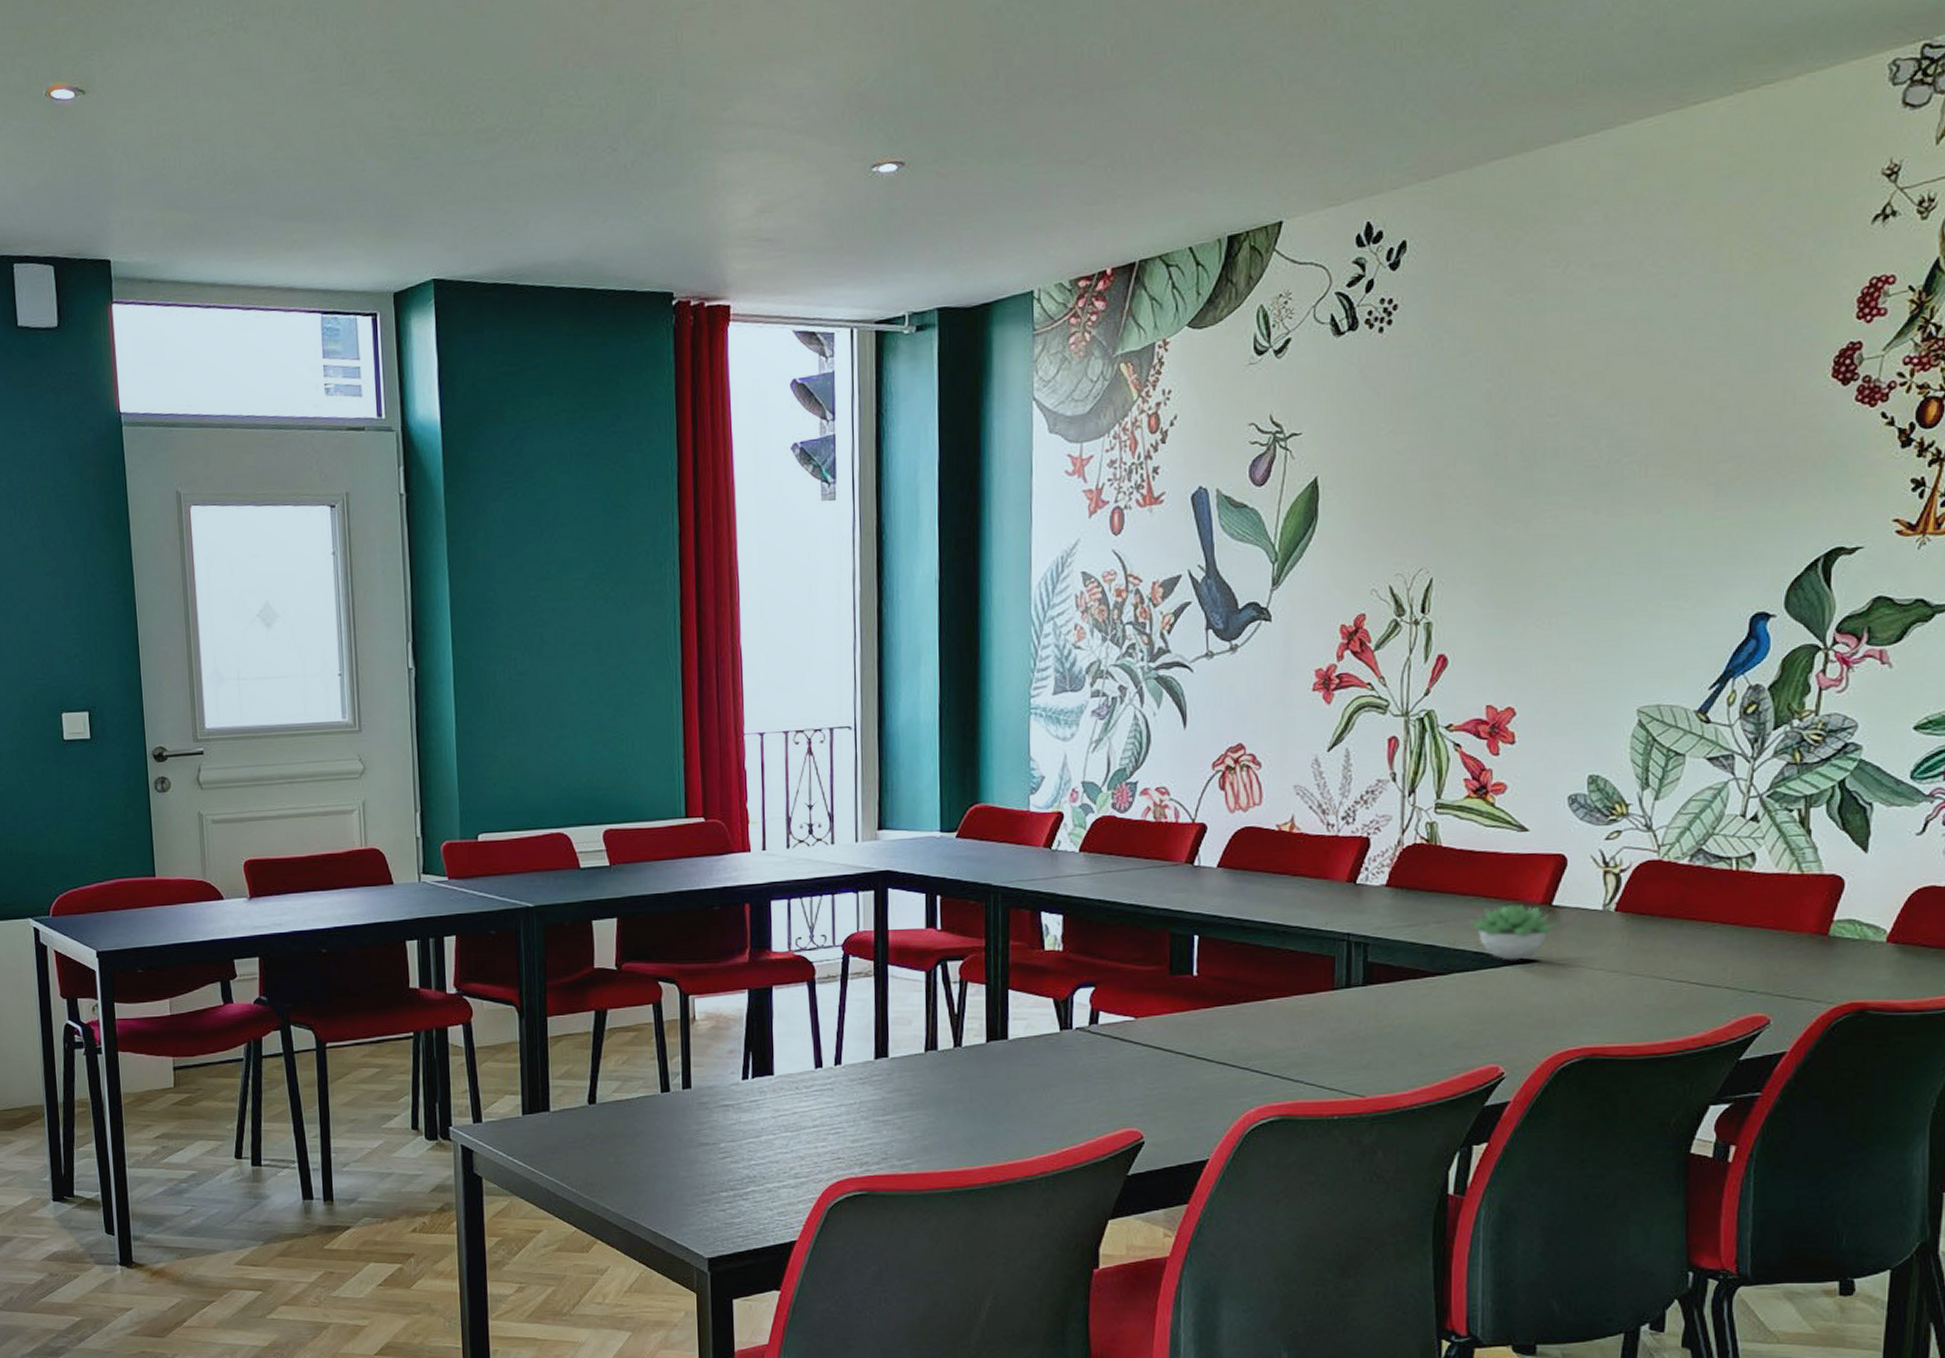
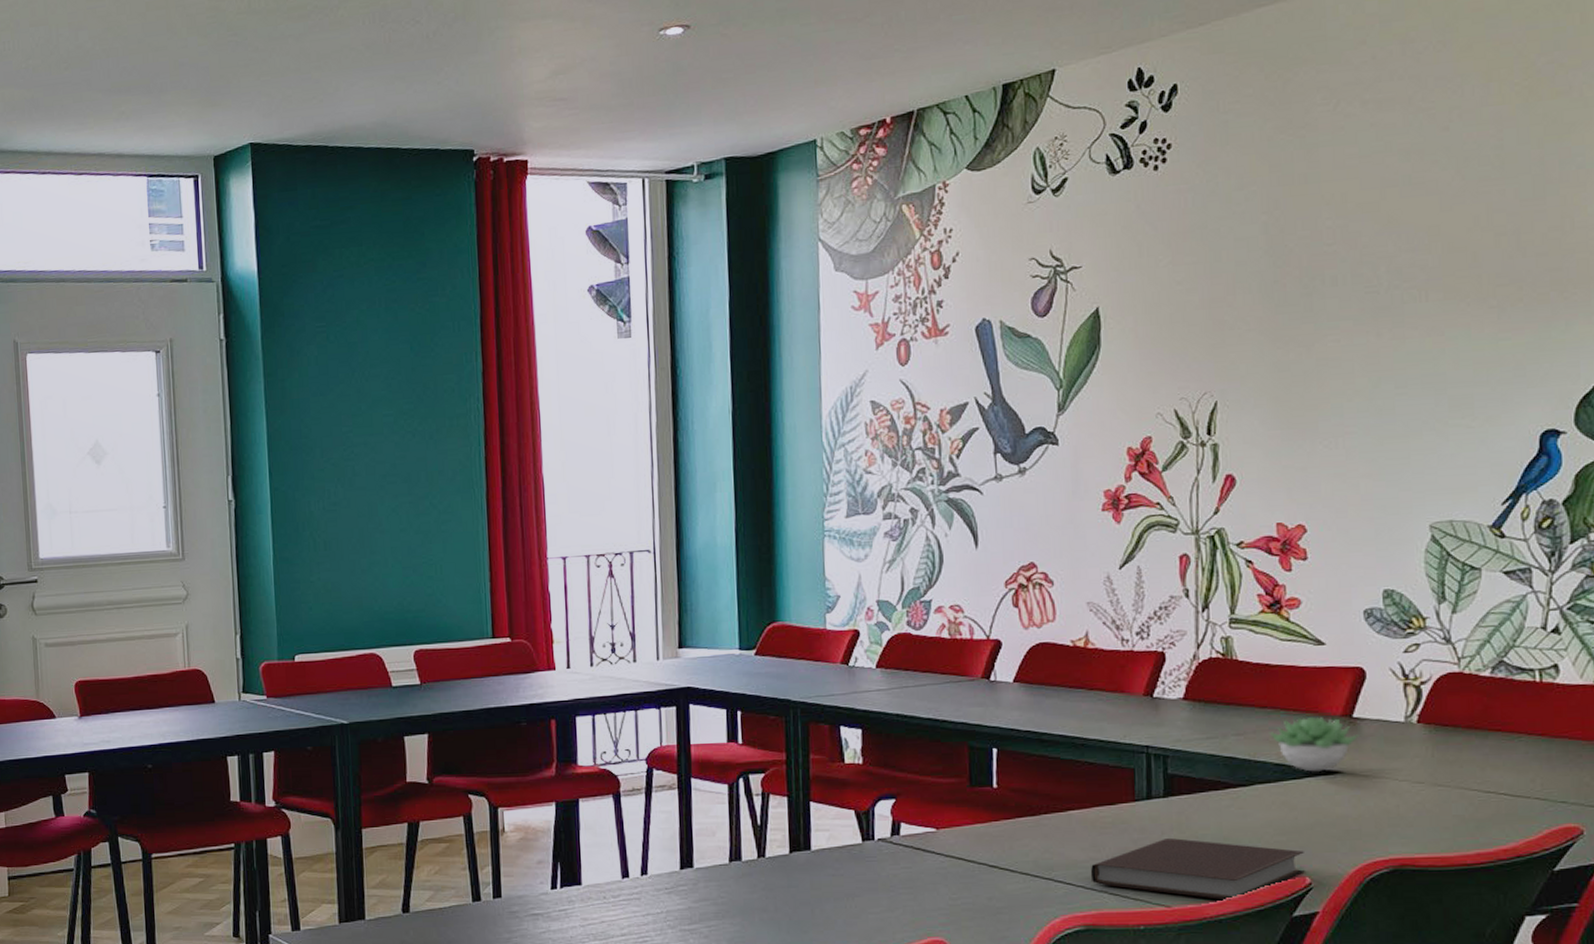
notebook: none [1287,1027,1498,1090] -> present [1090,838,1305,901]

